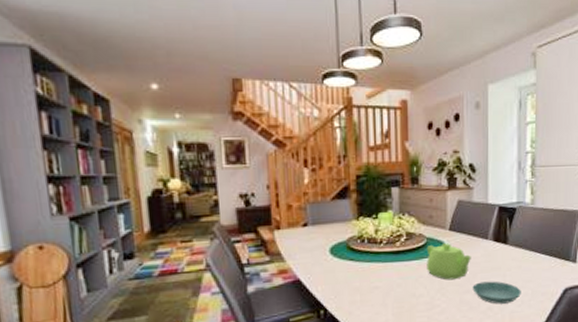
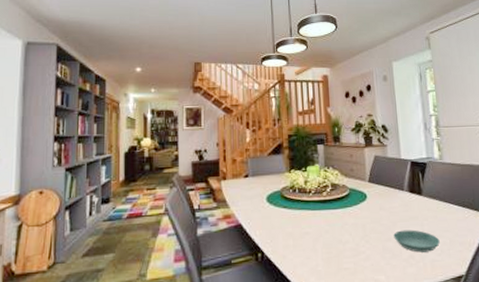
teapot: present [426,243,471,280] -> none [350,194,390,228]

